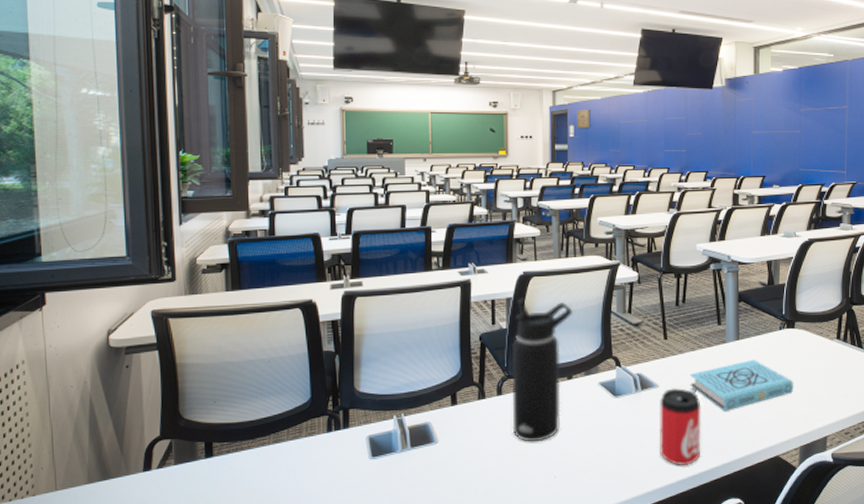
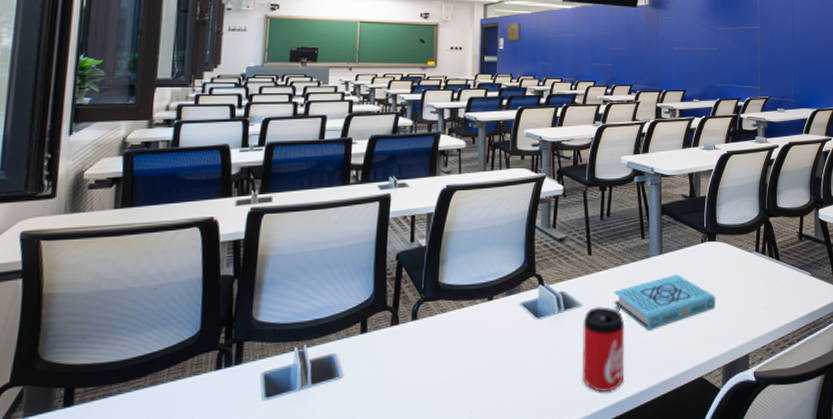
water bottle: present [511,298,573,442] -> none [426,213,496,373]

